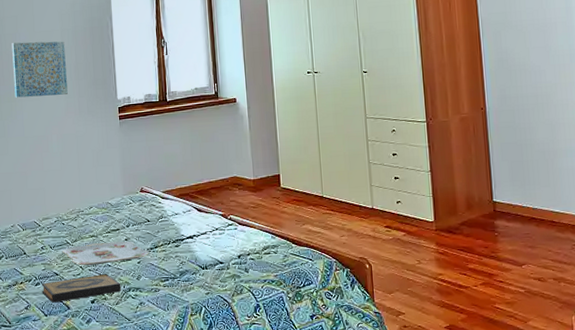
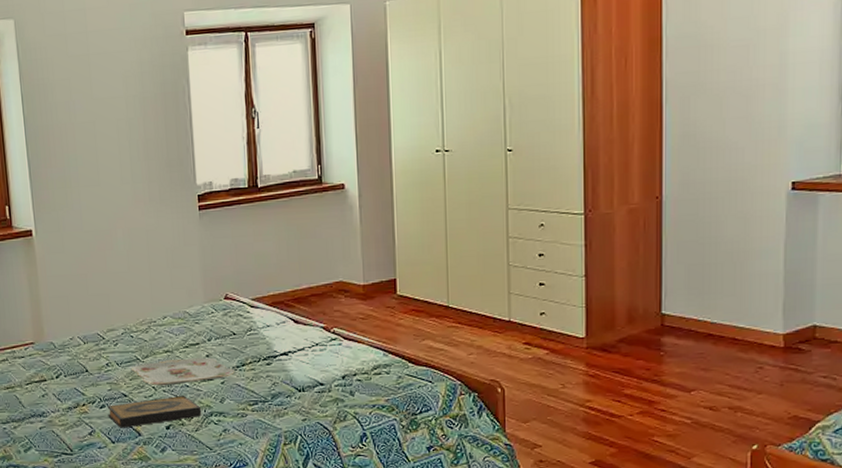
wall art: present [11,41,68,98] -> none [64,111,135,183]

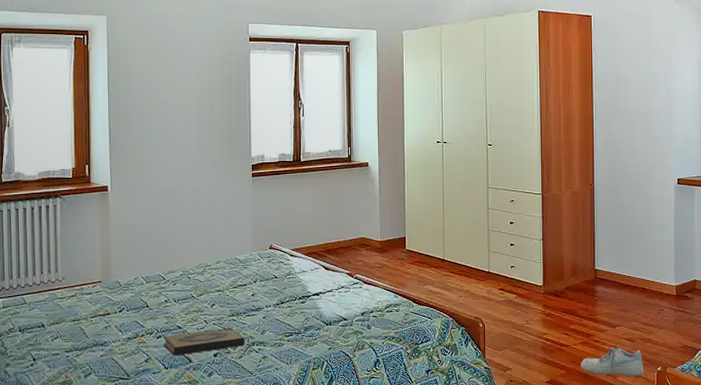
serving tray: present [130,357,235,386] -> none [186,296,275,320]
shoe: none [639,418,732,458] -> present [581,347,644,377]

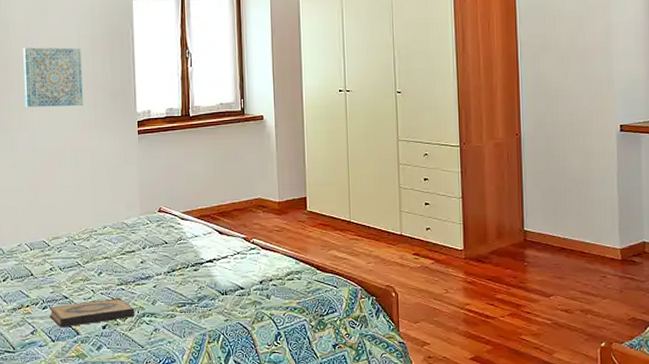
wall art: none [144,93,201,149] -> present [23,47,83,108]
shoe: present [581,347,644,377] -> none [510,319,585,354]

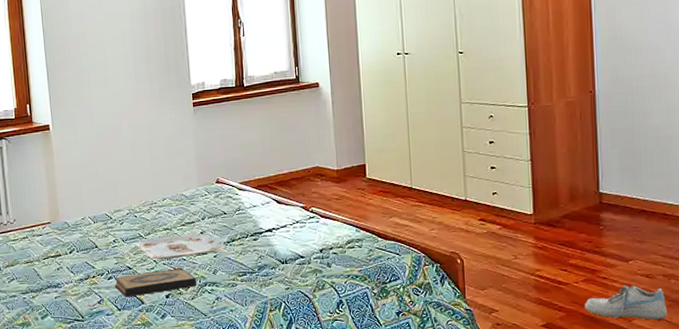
wall art: present [23,47,83,108] -> none [78,23,138,84]
serving tray: none [72,263,166,289] -> present [134,234,226,260]
shoe: none [510,319,585,354] -> present [585,285,668,320]

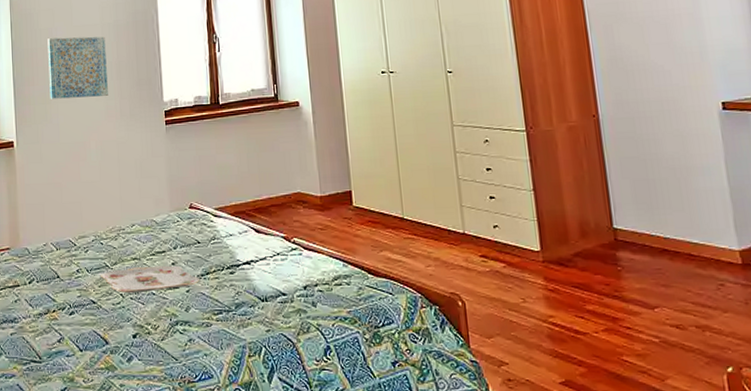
wall art: none [78,23,138,84] -> present [47,36,108,99]
hardback book: present [114,268,196,297] -> none [76,304,167,336]
shoe: present [585,285,668,320] -> none [608,336,707,380]

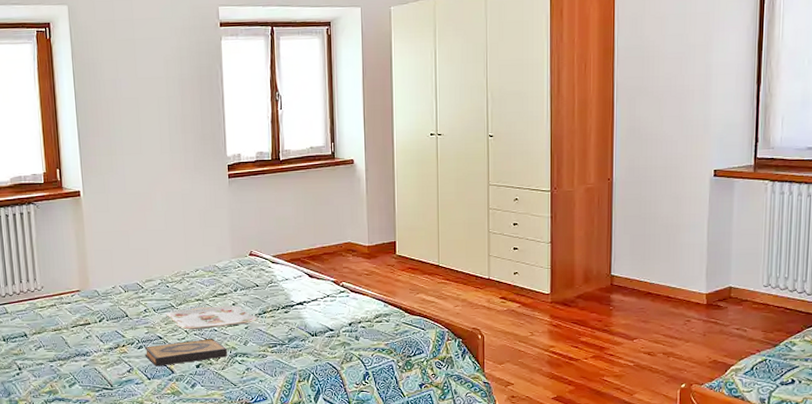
wall art: present [47,36,108,99] -> none [111,89,173,151]
hardback book: none [76,304,167,336] -> present [144,339,227,367]

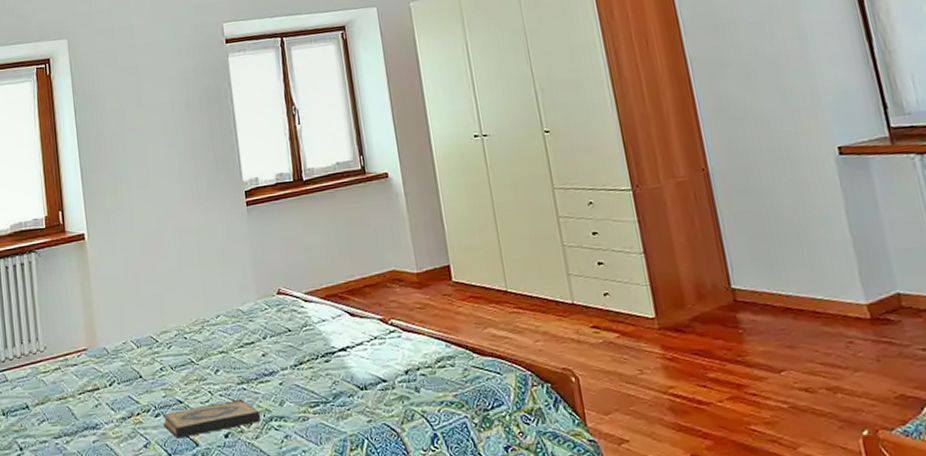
serving tray: present [166,305,257,330] -> none [185,356,293,390]

